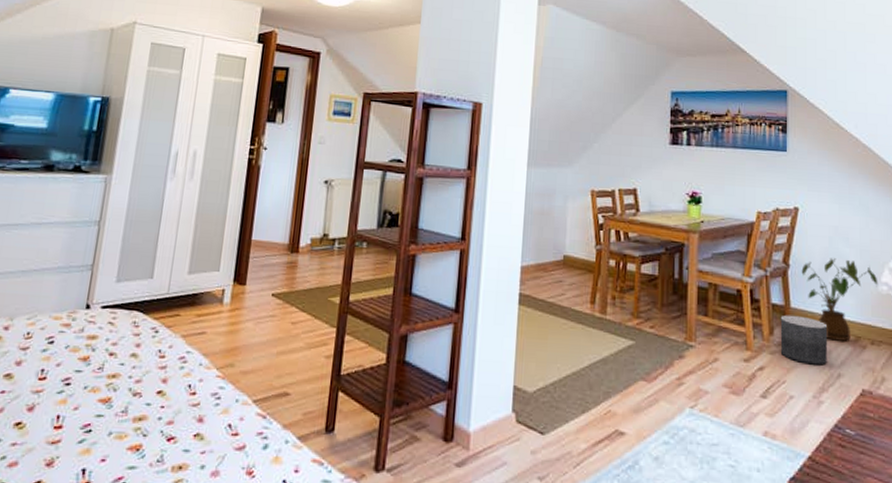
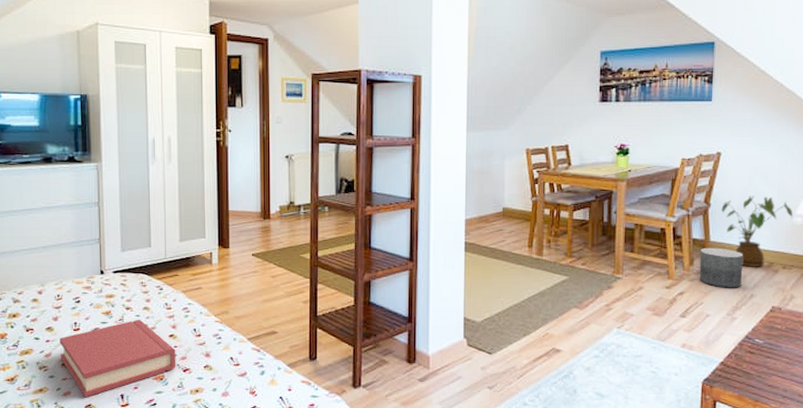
hardback book: none [13,368,162,472] -> present [59,319,176,398]

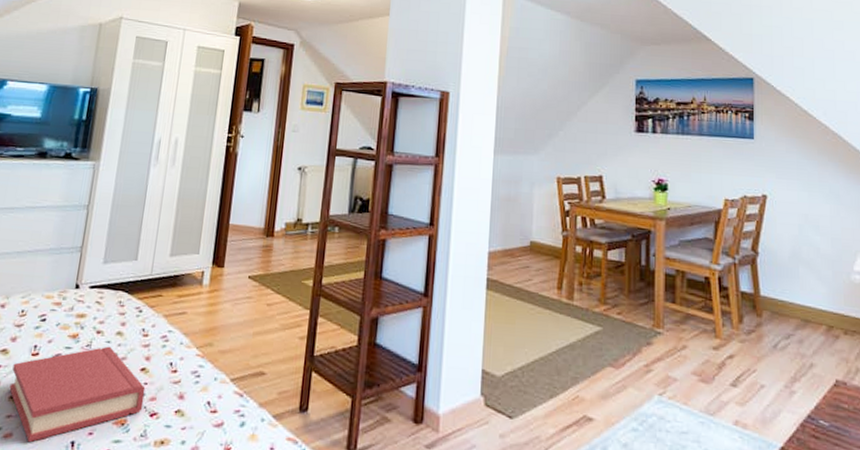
planter: present [699,247,744,288] -> none [750,303,799,355]
house plant: present [721,196,793,267] -> none [771,246,851,331]

